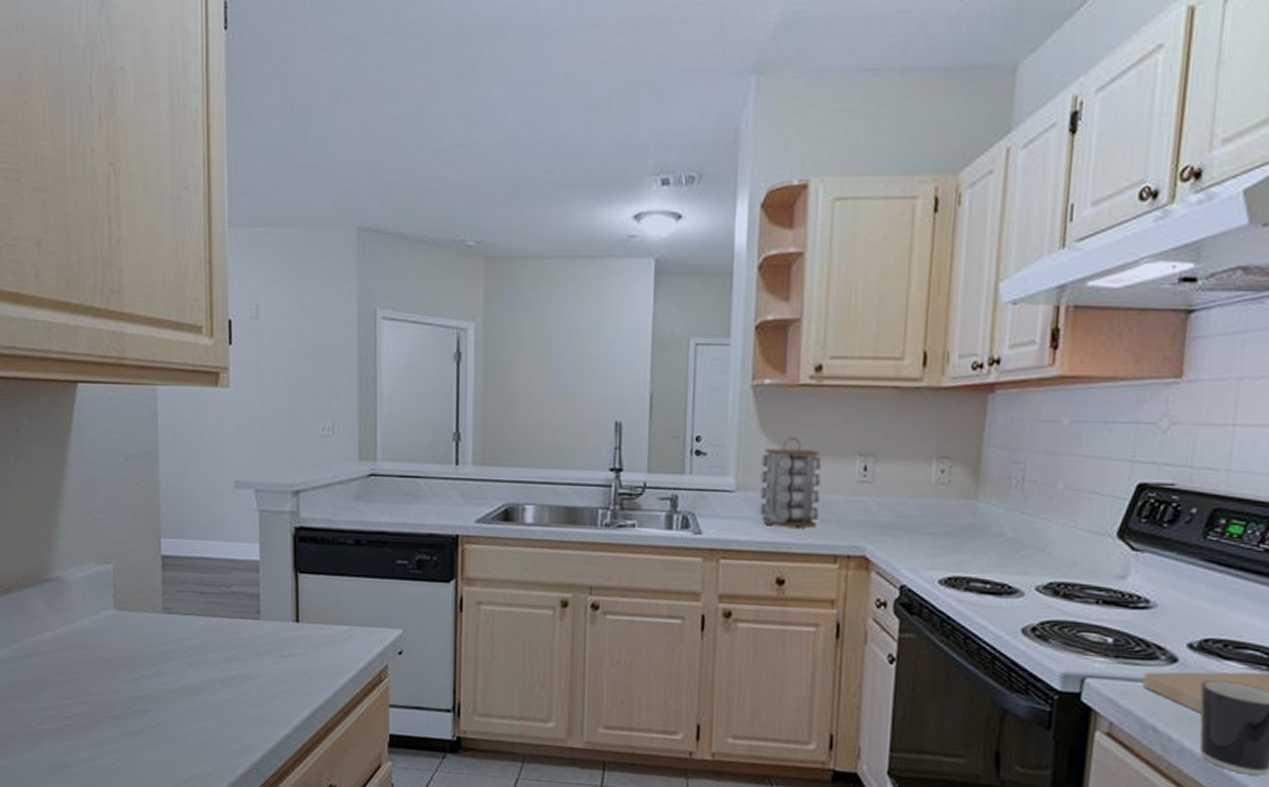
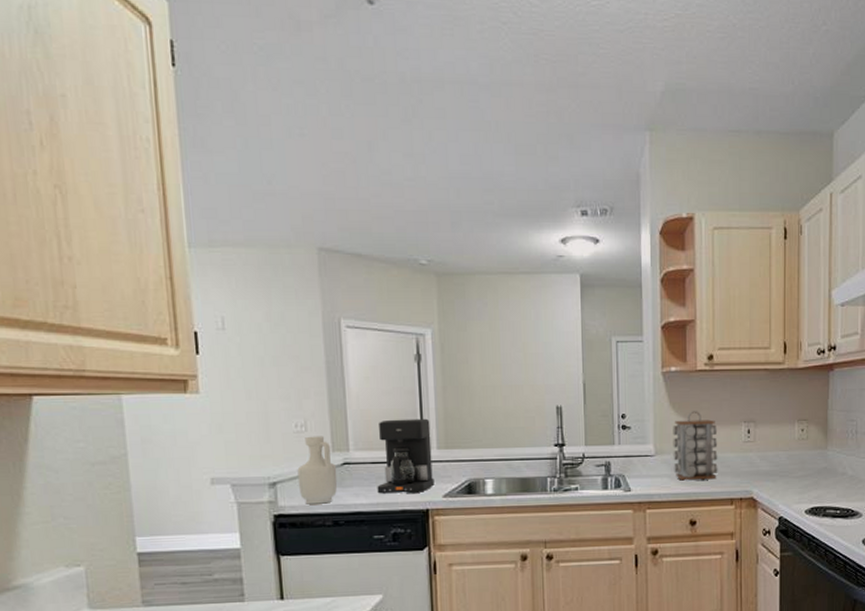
ceramic jug: none [321,441,362,519] -> present [297,436,338,504]
coffee maker: none [404,427,467,515] -> present [377,418,435,494]

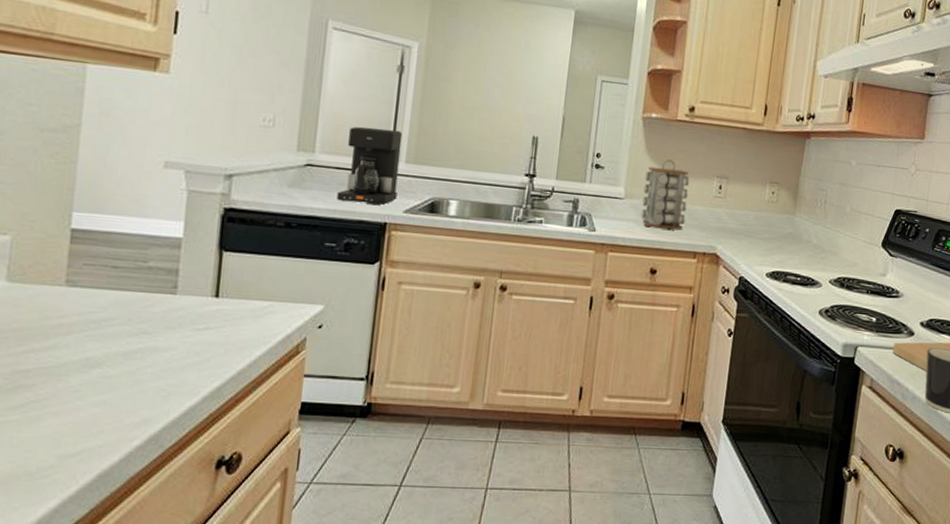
ceramic jug: present [297,436,338,504] -> none [255,132,299,204]

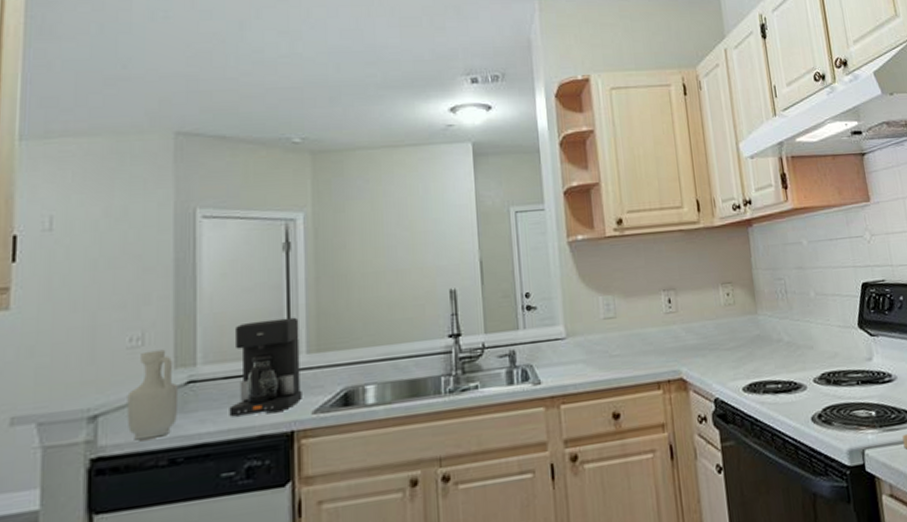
ceramic jug: none [255,132,299,204] -> present [126,349,179,441]
spice rack: present [640,159,690,231] -> none [584,282,640,365]

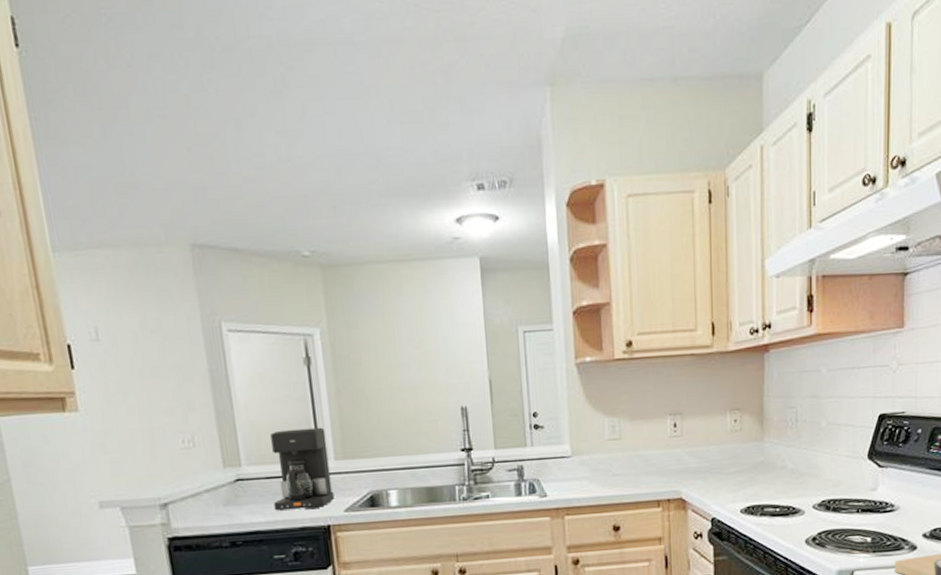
ceramic jug: present [126,349,179,441] -> none [188,451,232,525]

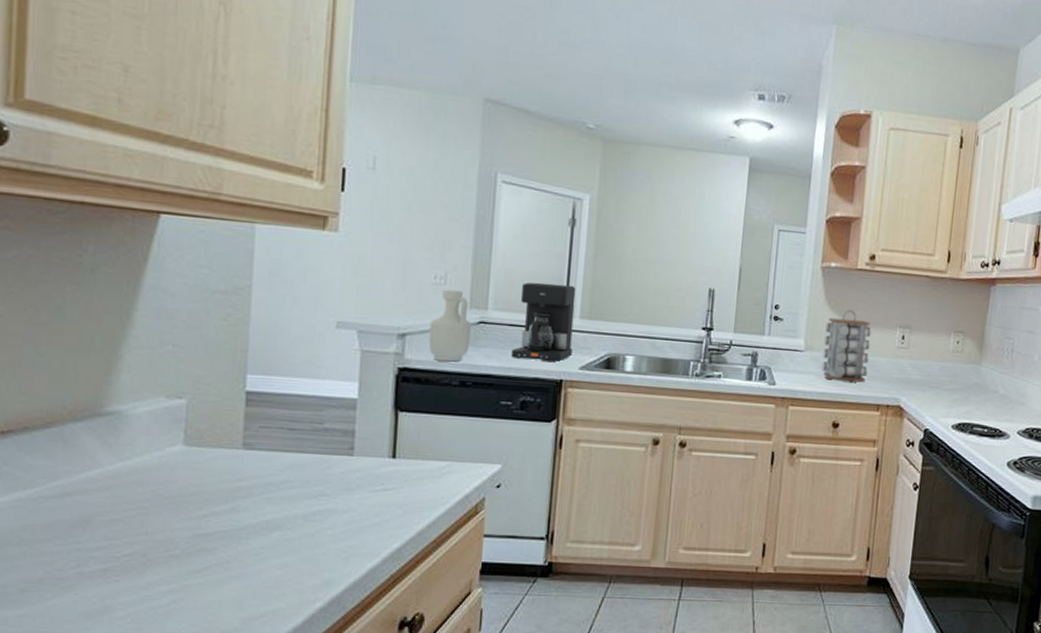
ceramic jug: none [188,451,232,525] -> present [428,289,472,362]
spice rack: none [590,405,642,483] -> present [821,310,872,383]

